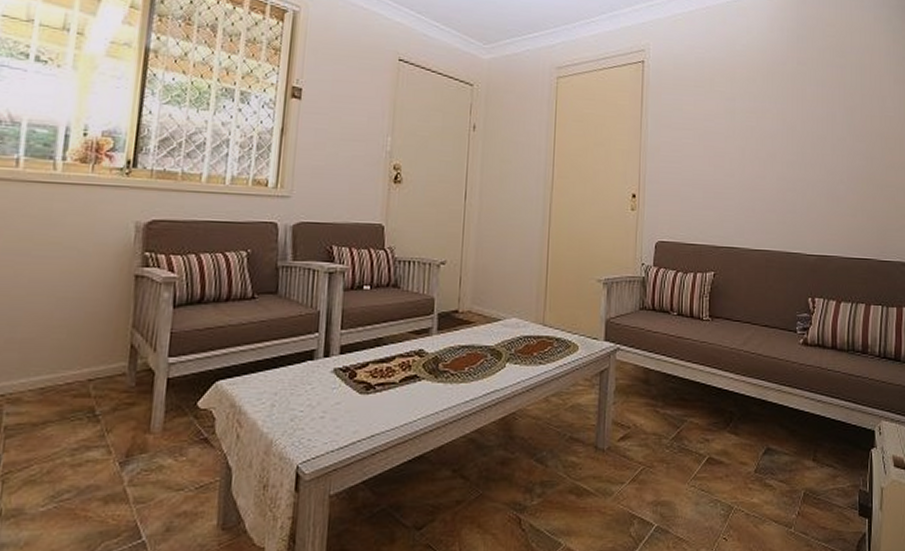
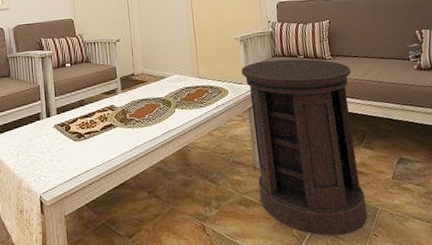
side table: none [597,313,729,538] -> present [241,58,368,236]

